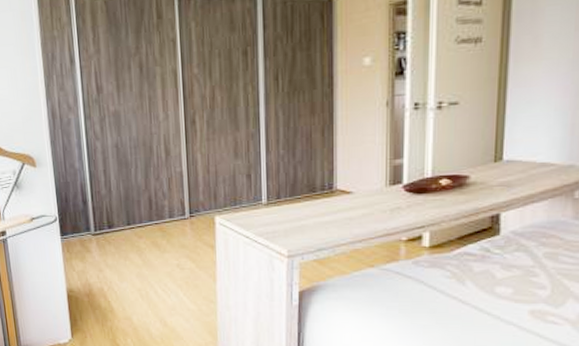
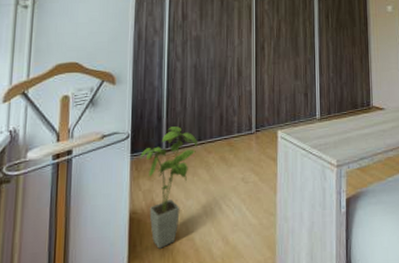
house plant: none [70,210,128,324] -> present [140,126,198,249]

